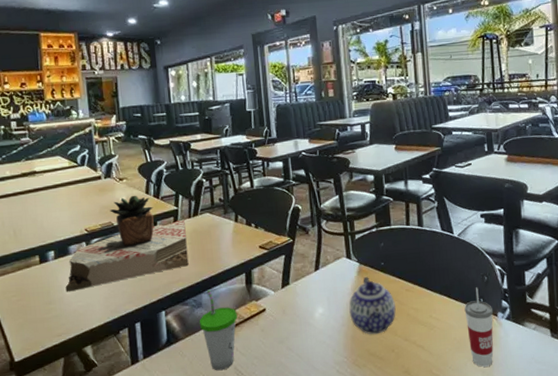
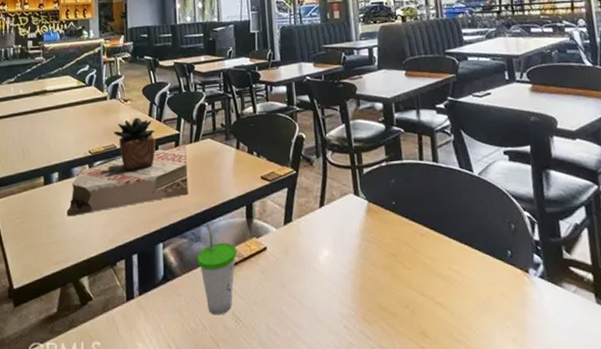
teapot: present [349,276,396,335] -> none [357,216,410,286]
cup: present [464,287,494,367] -> none [489,236,527,335]

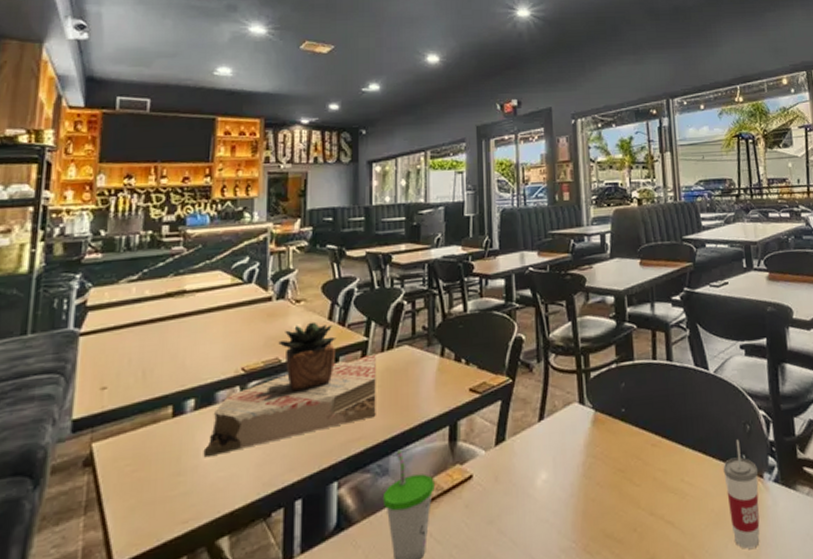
cup: none [489,236,527,335] -> present [723,439,760,549]

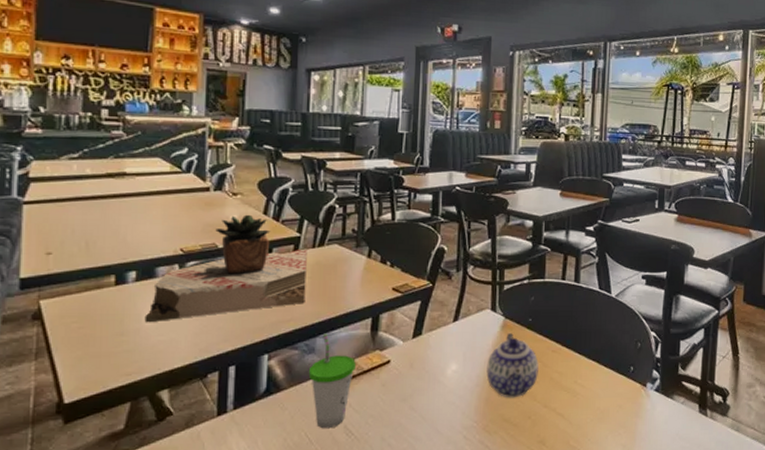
teapot: none [580,427,639,509] -> present [486,332,539,399]
cup: present [723,439,760,549] -> none [612,354,643,441]

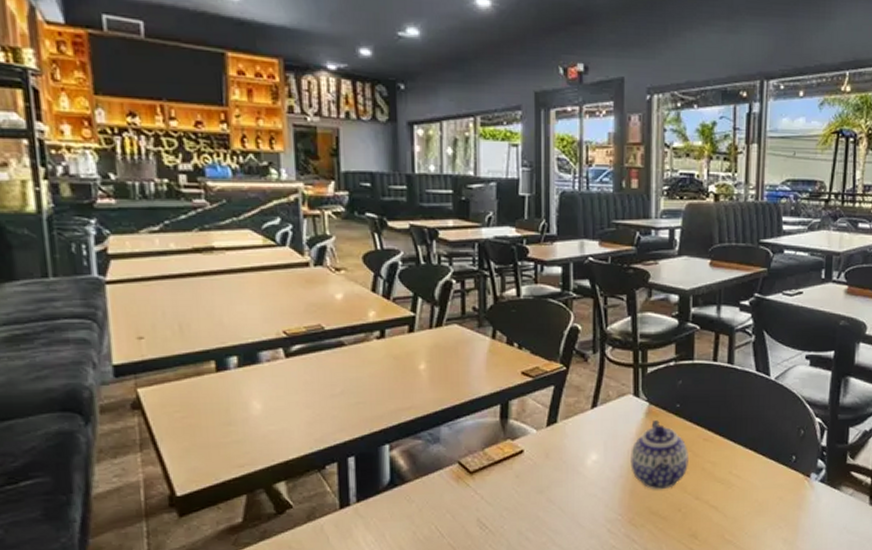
succulent plant: present [144,214,307,323] -> none [252,292,426,412]
cup: present [308,333,356,429] -> none [434,421,486,522]

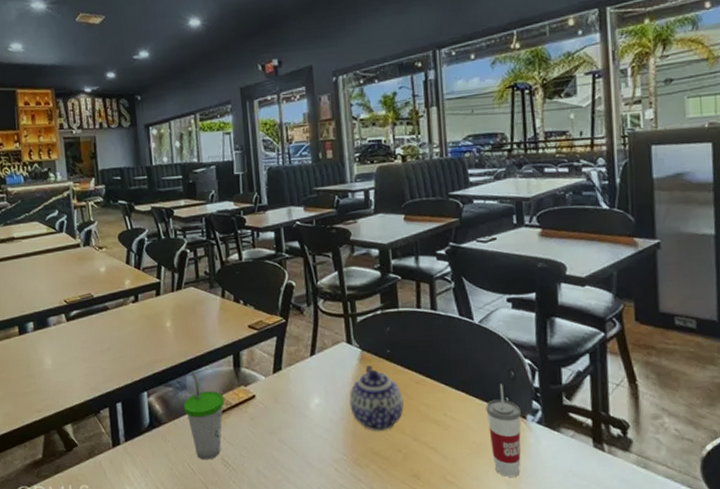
cup: none [434,421,486,522] -> present [183,371,225,460]
cup: none [772,442,806,535] -> present [485,383,522,477]

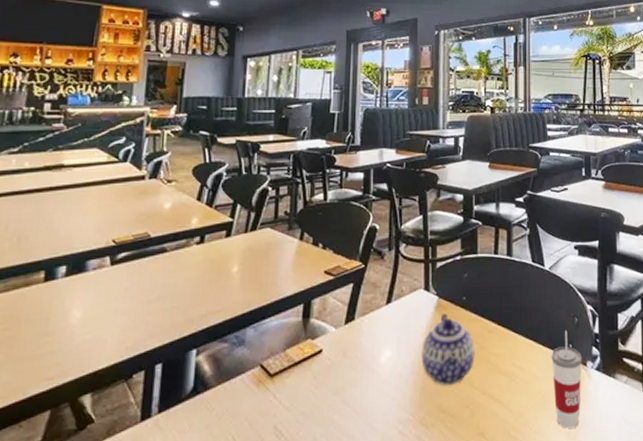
cup: present [183,371,225,460] -> none [237,323,287,431]

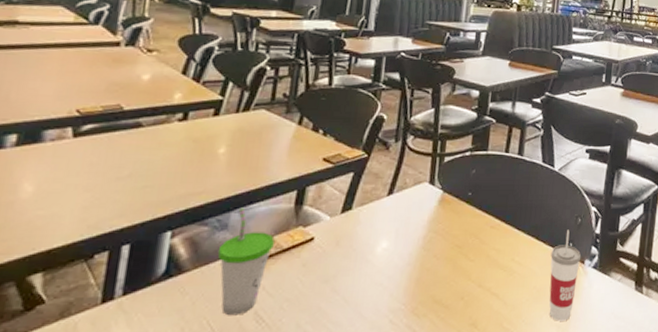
cup: none [237,323,287,431] -> present [217,207,274,316]
teapot: present [421,313,475,386] -> none [419,207,476,278]

